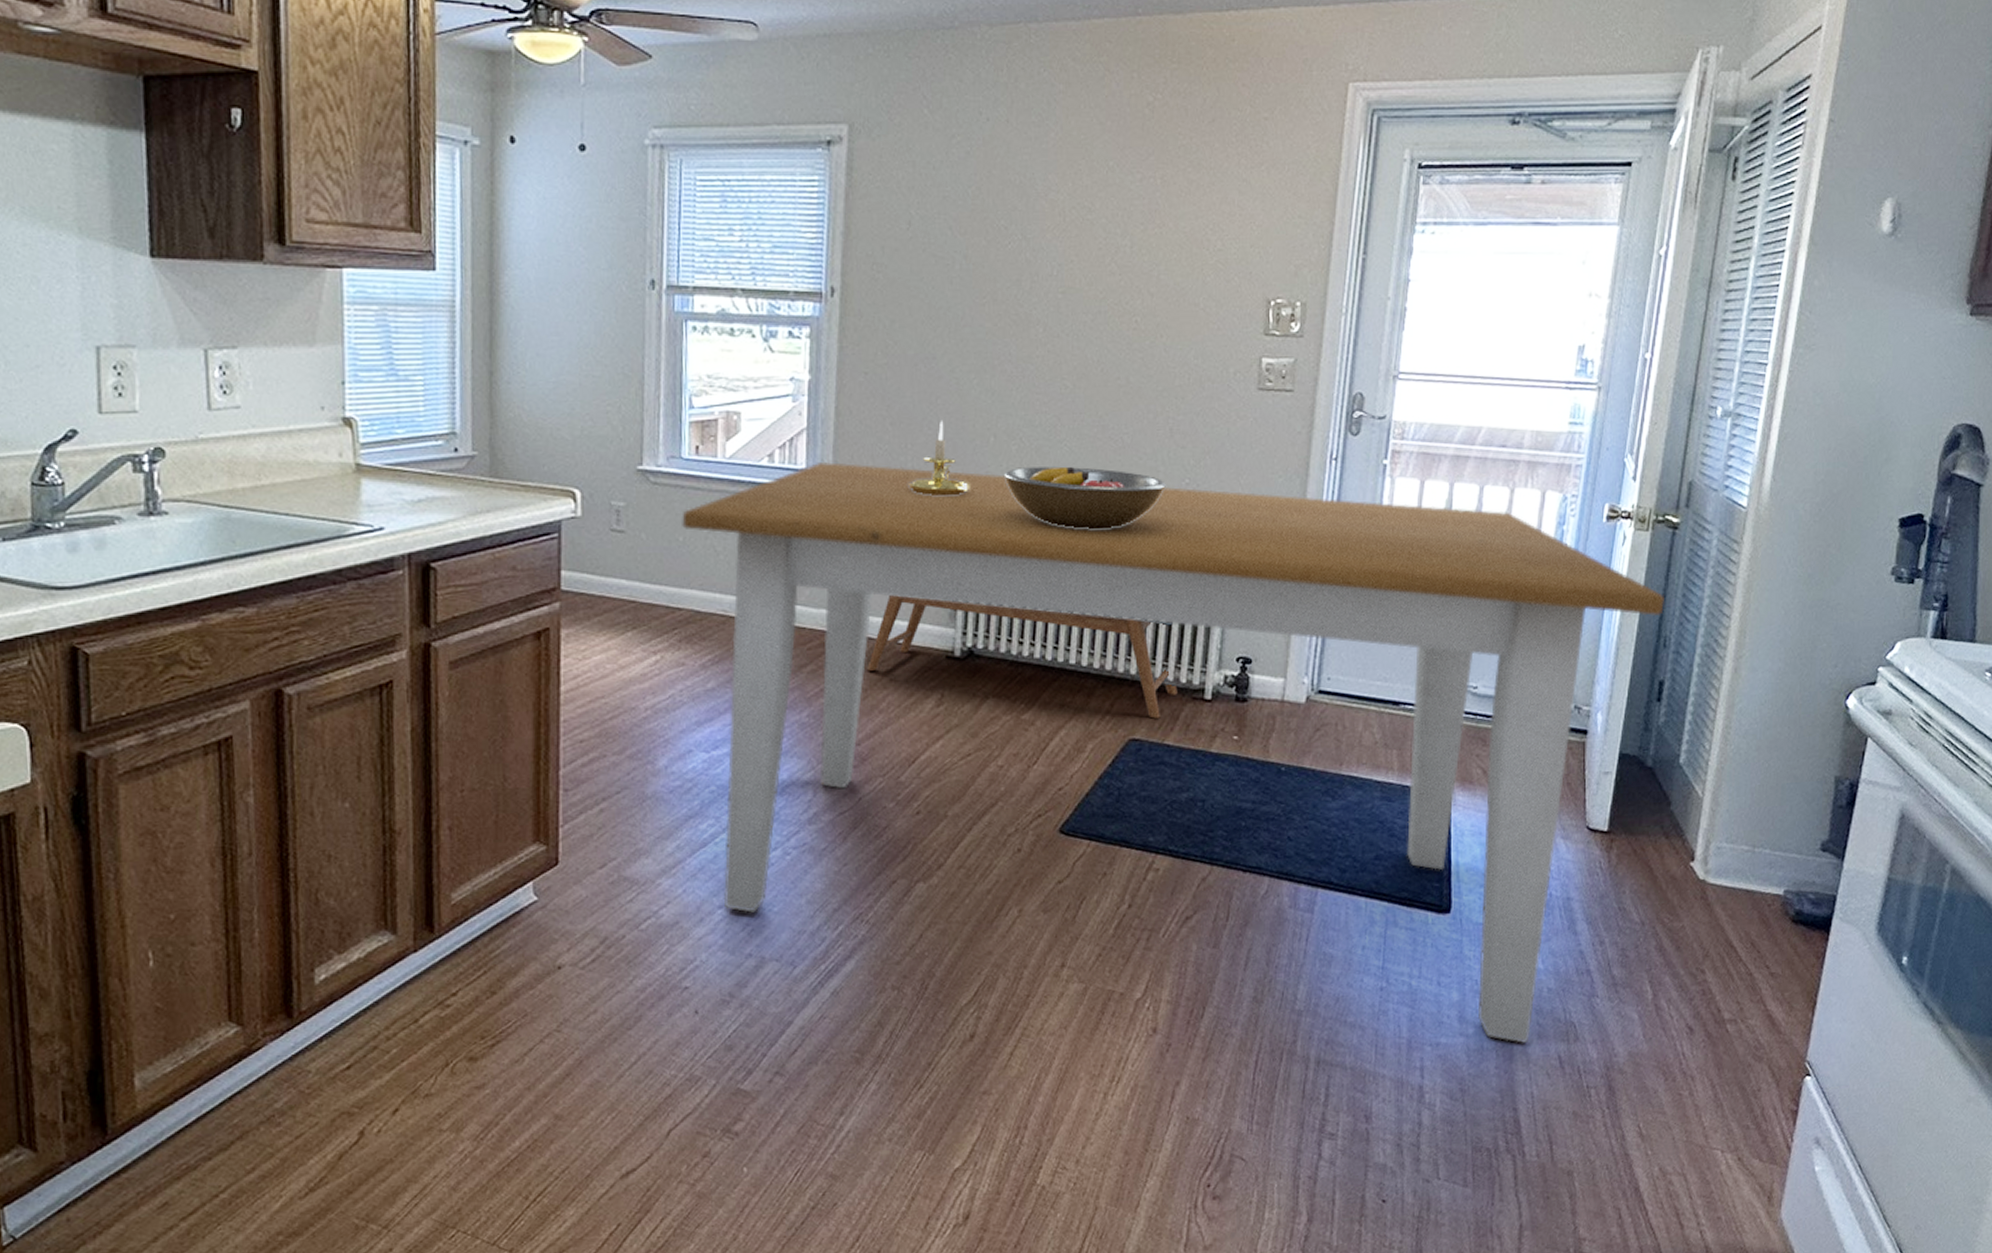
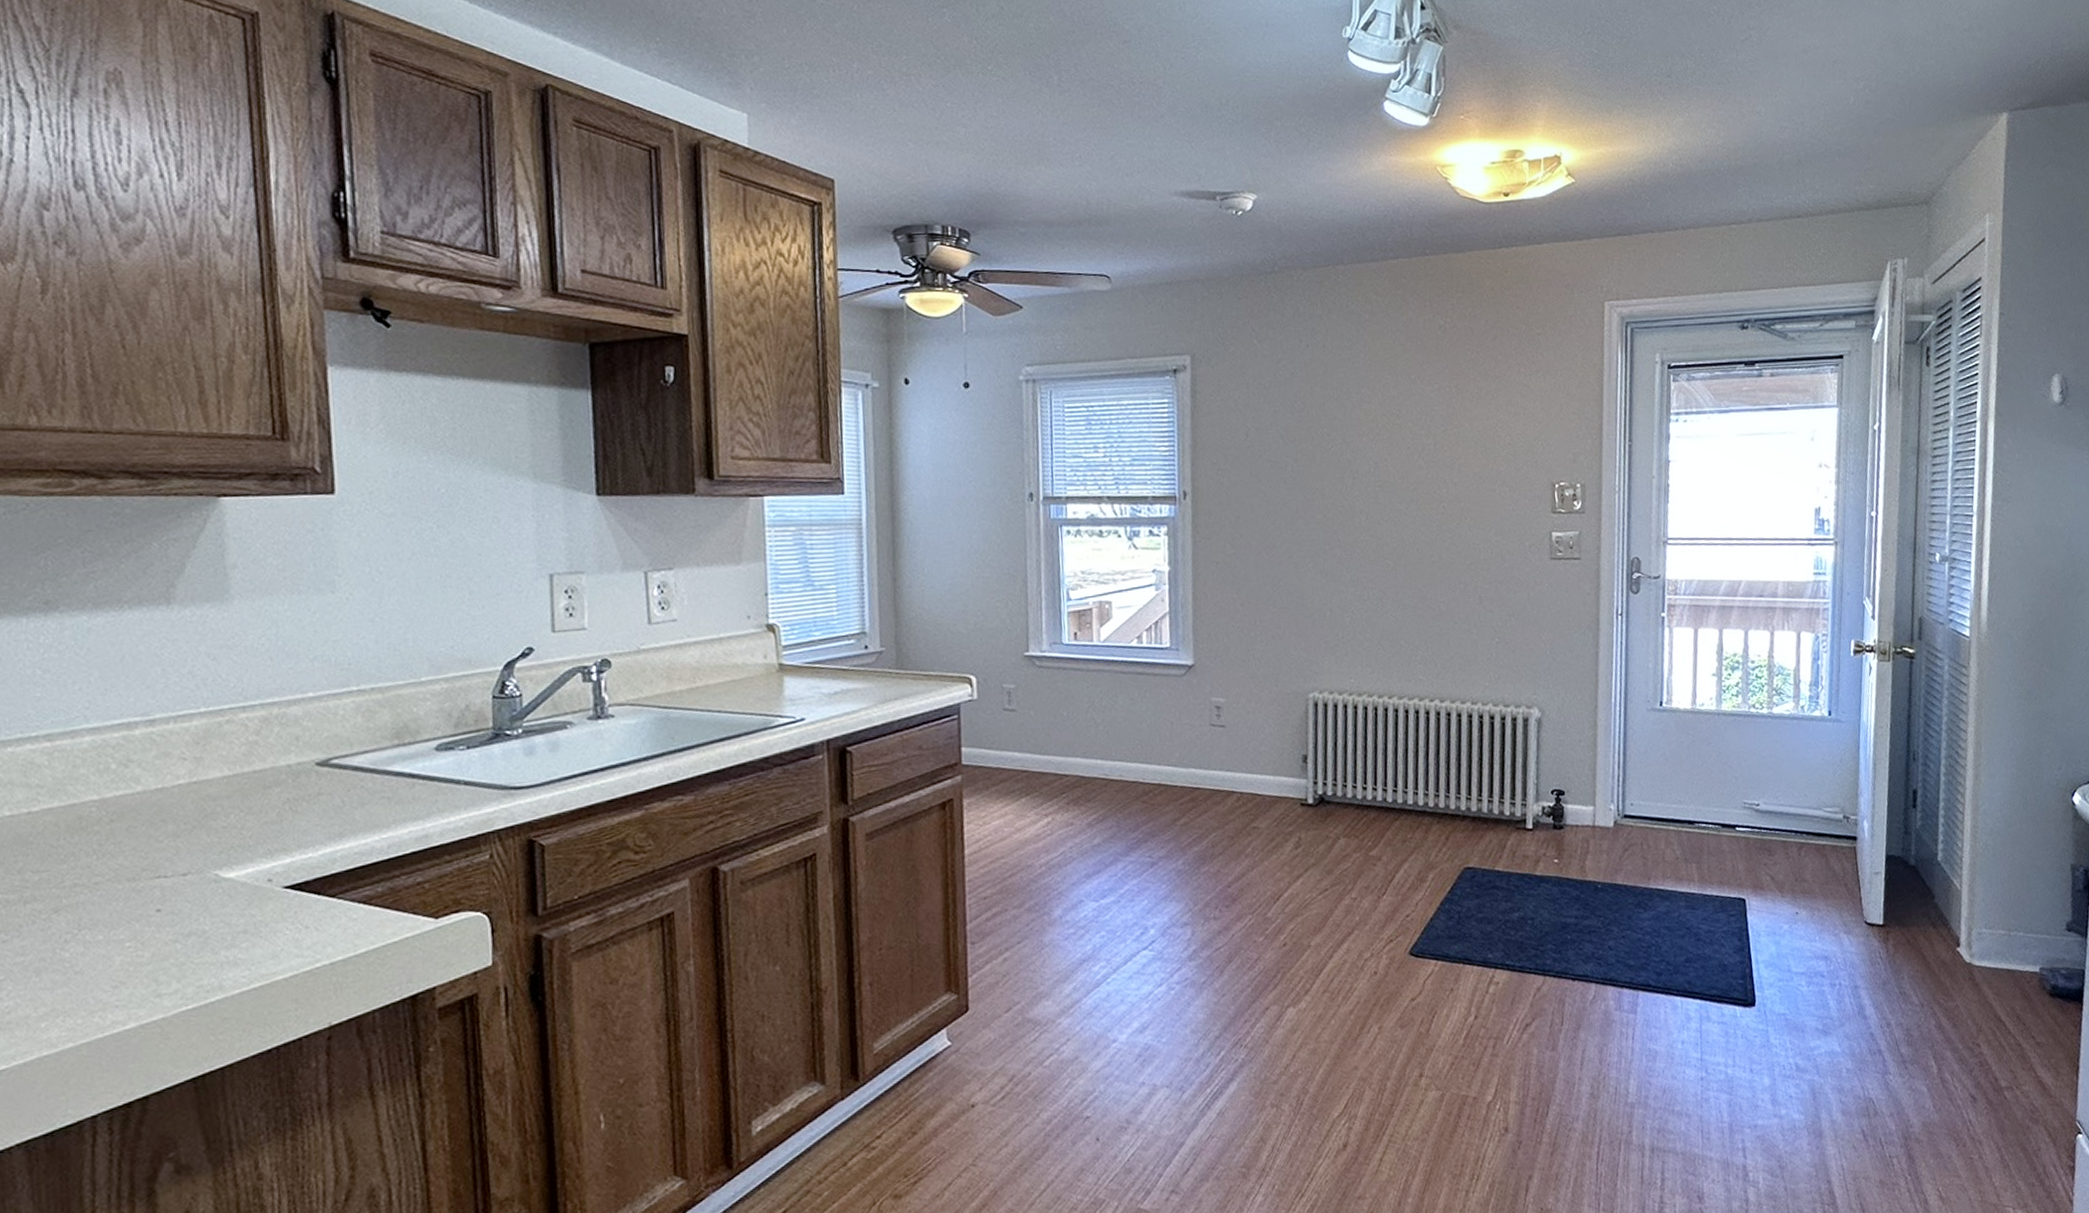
table: present [682,461,1664,1043] -> none [1064,640,1910,1120]
bench: present [866,595,1178,719] -> none [1232,752,1503,849]
candle holder: present [908,421,969,496] -> none [1259,600,1311,665]
fruit bowl: present [1003,466,1167,529] -> none [1340,633,1480,686]

